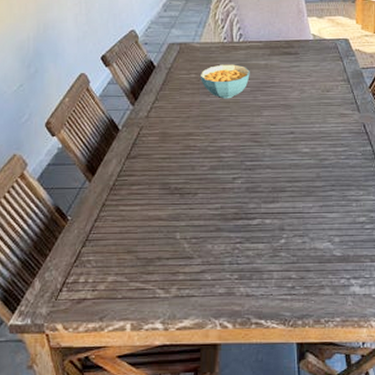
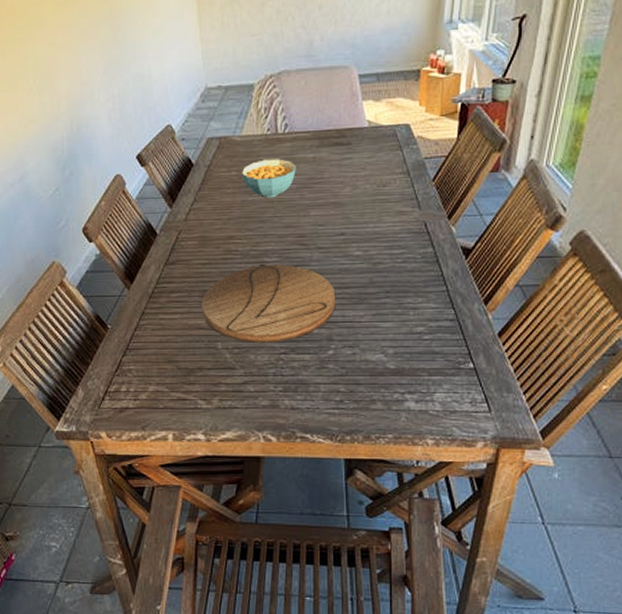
cutting board: none [161,159,287,233] -> present [201,264,336,343]

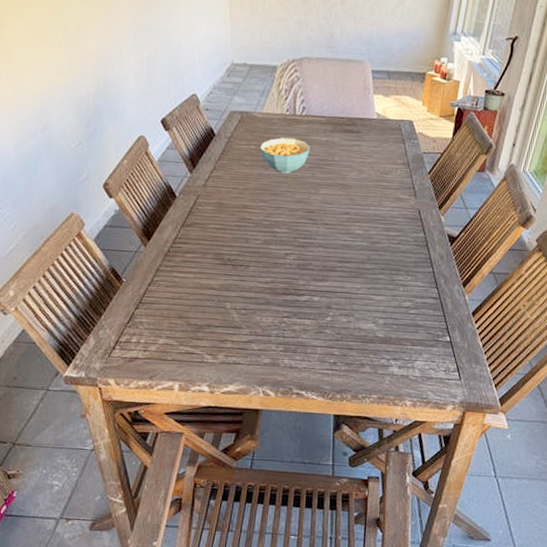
cutting board: present [201,264,336,343] -> none [214,234,337,307]

